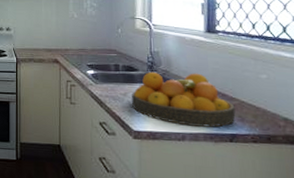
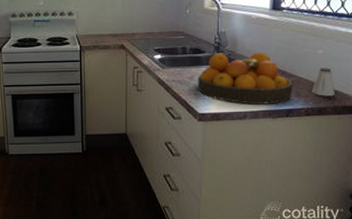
saltshaker: none [257,93,285,124] -> present [311,68,335,96]

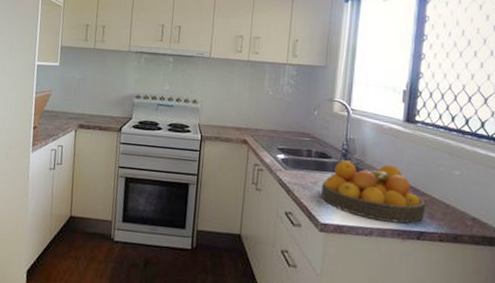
saltshaker: present [311,68,335,96] -> none [446,190,473,224]

